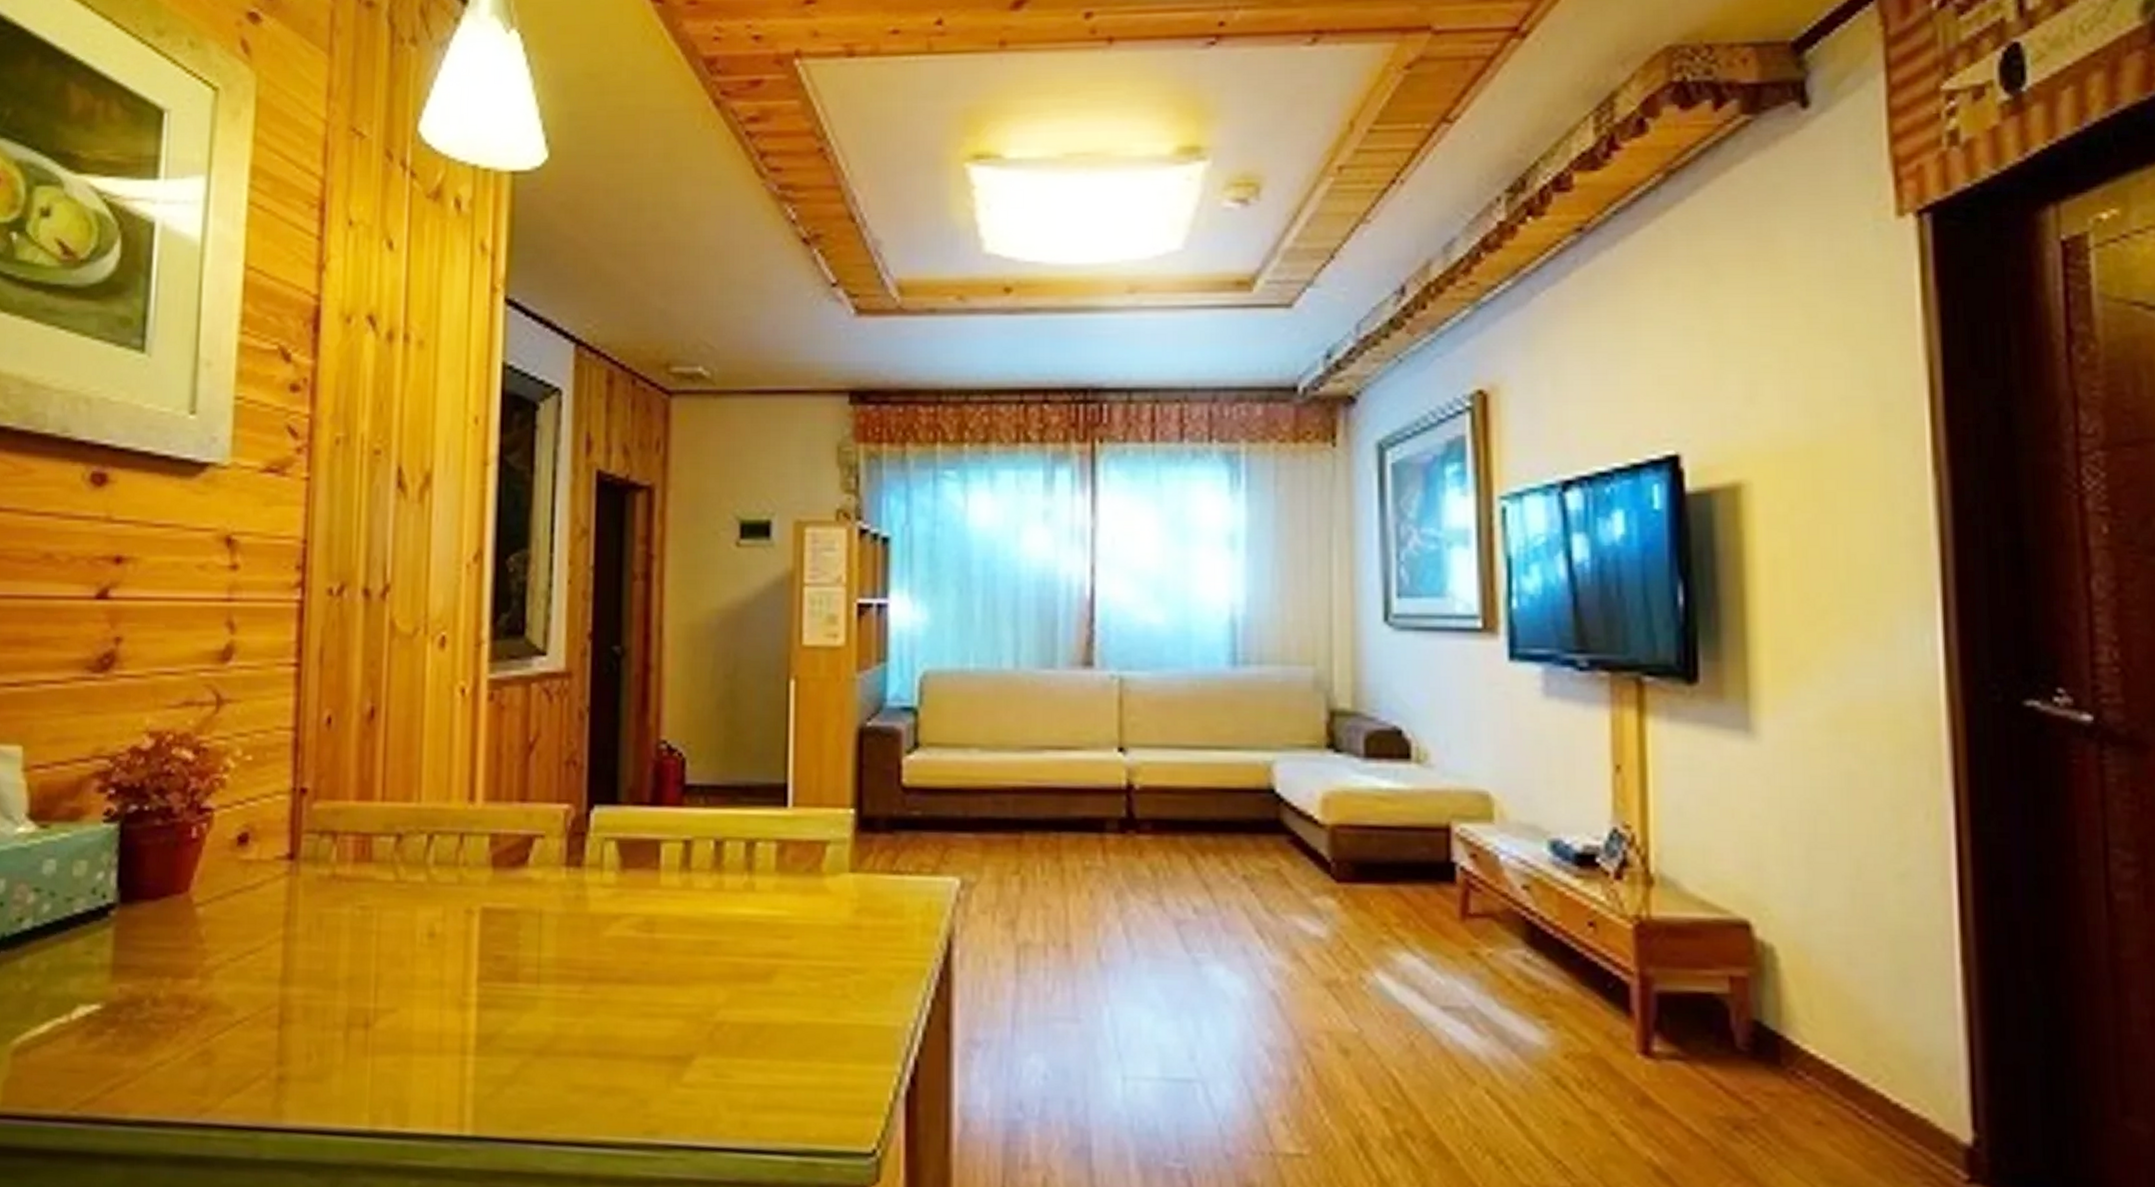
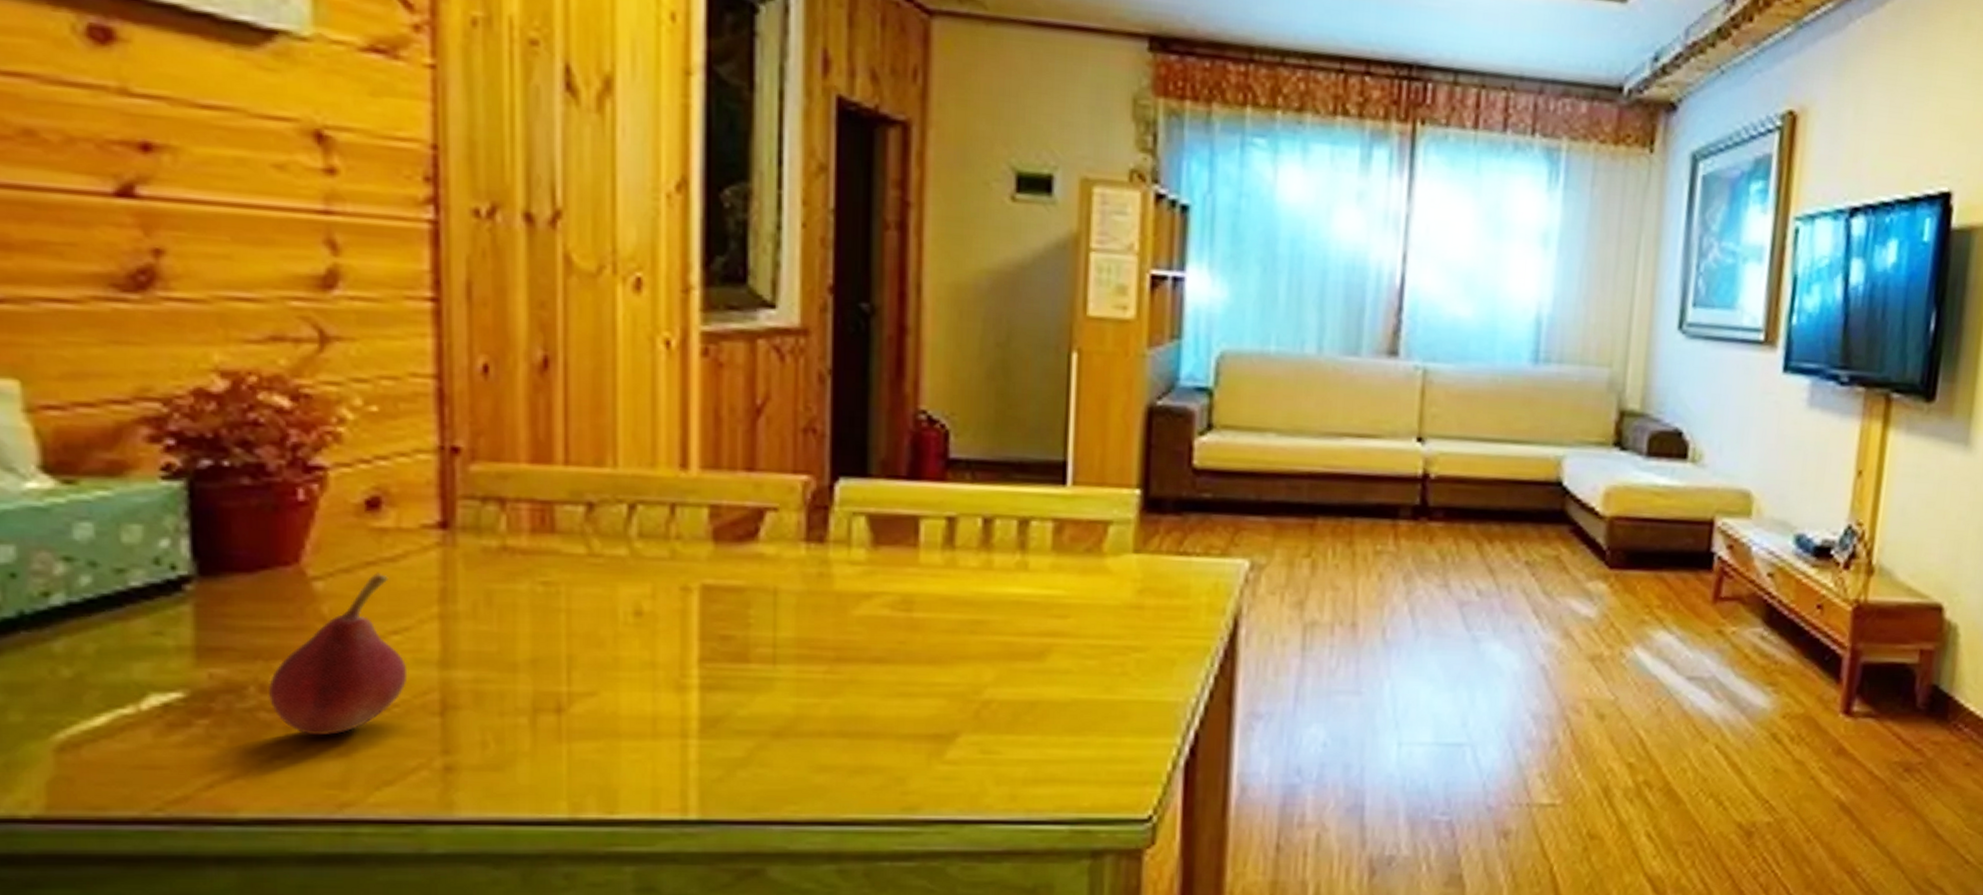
fruit: none [157,899,257,1046] -> present [268,572,408,736]

